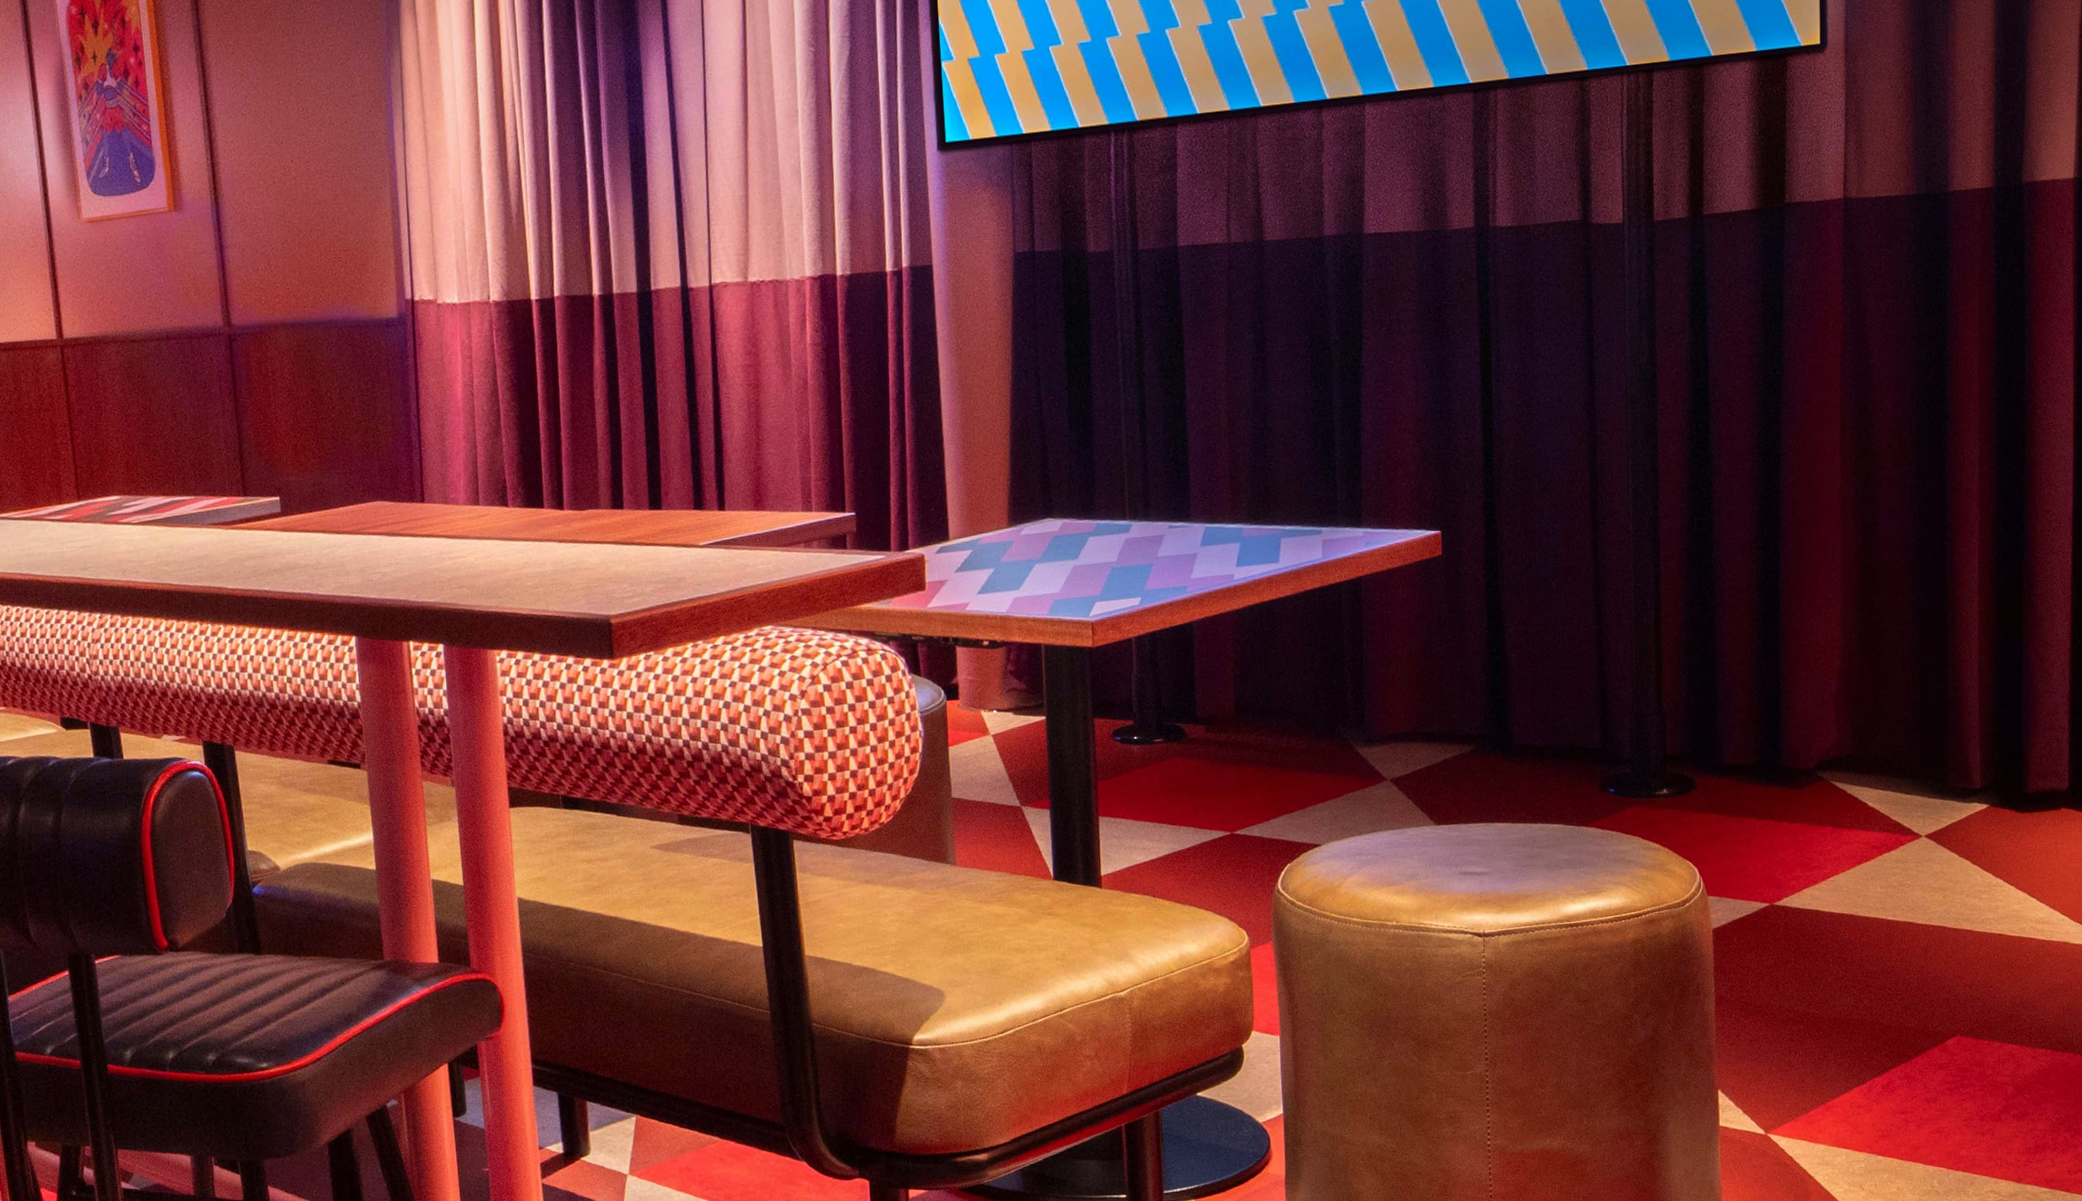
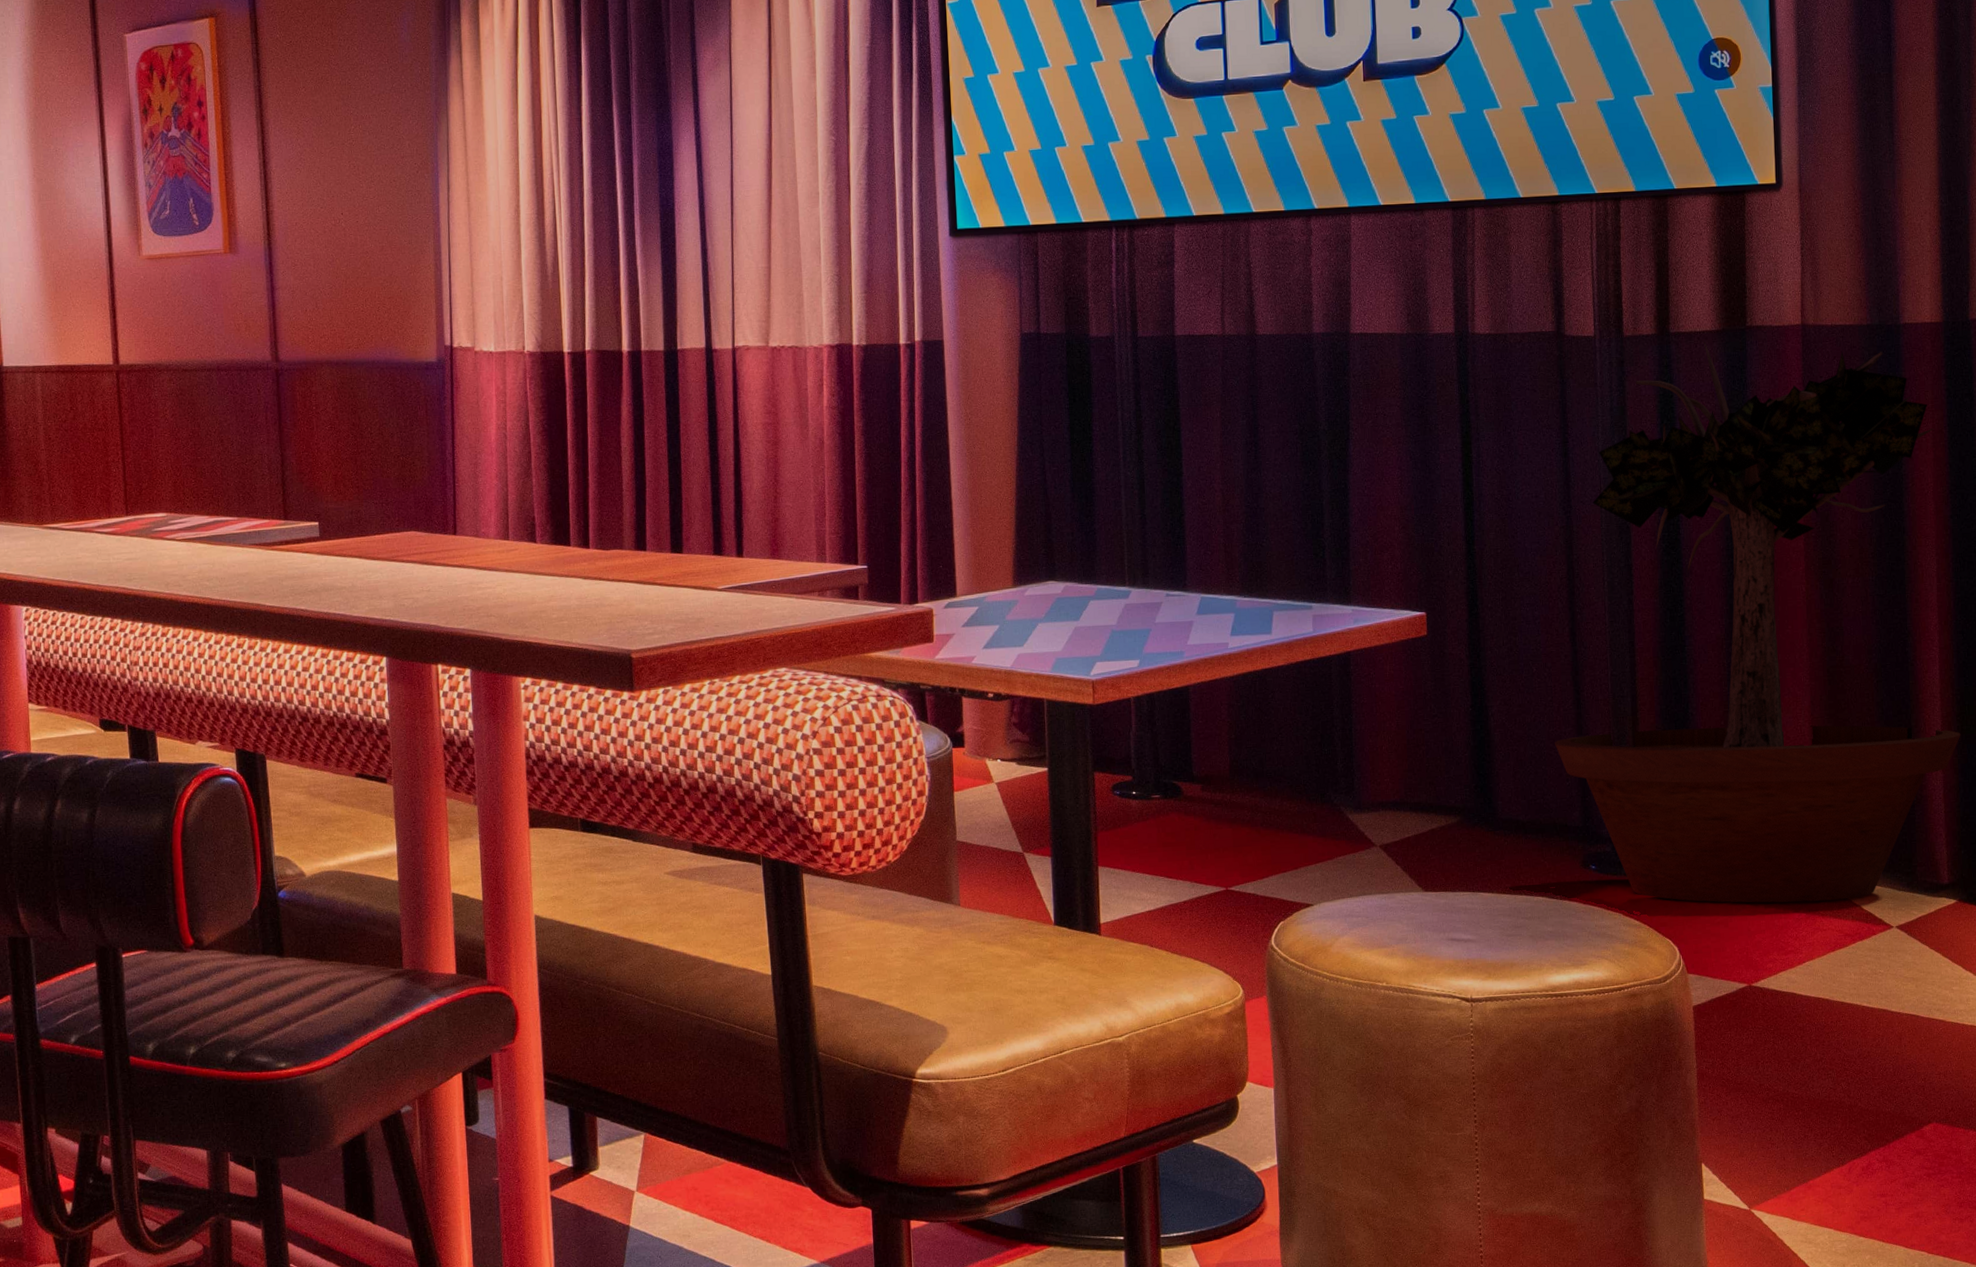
potted tree: none [1573,222,1999,821] -> present [1554,341,1961,903]

